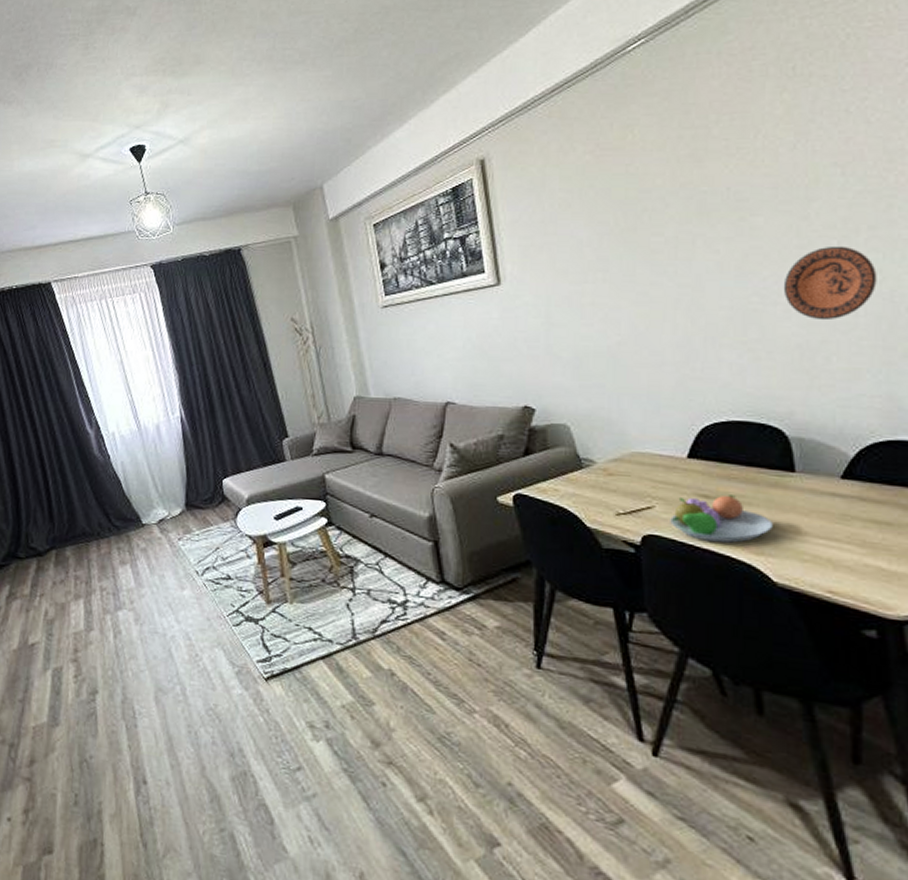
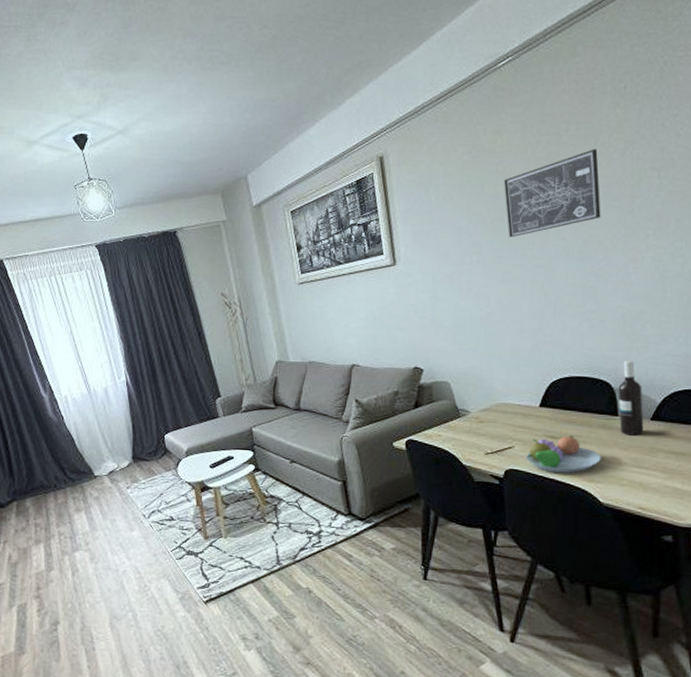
wall art: none [636,142,766,251] -> present [504,149,601,238]
decorative plate: present [783,245,877,321] -> none [613,235,681,295]
wine bottle: none [794,401,832,498] -> present [618,360,644,436]

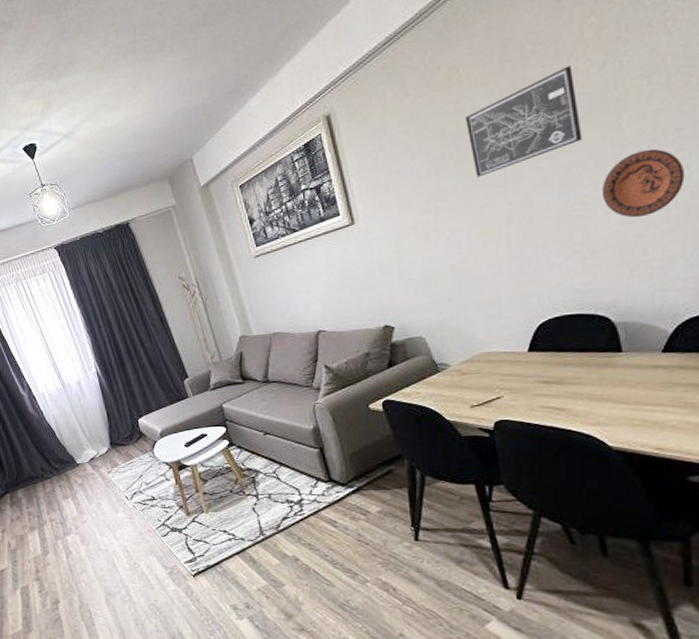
fruit bowl: present [526,435,601,473] -> none [517,378,605,419]
decorative plate: none [613,235,681,295] -> present [601,148,685,218]
wine bottle: present [618,360,644,436] -> none [619,289,655,372]

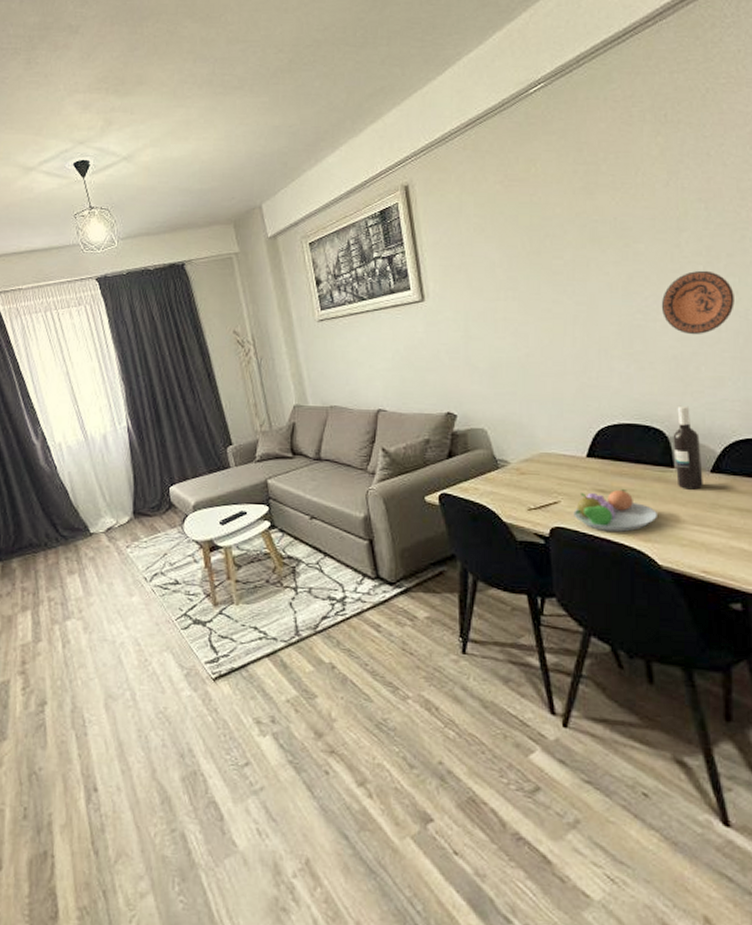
wall art: present [466,66,582,178] -> none [540,179,646,273]
fruit bowl: none [517,378,605,419] -> present [574,489,657,532]
wine bottle: none [619,289,655,372] -> present [673,405,703,490]

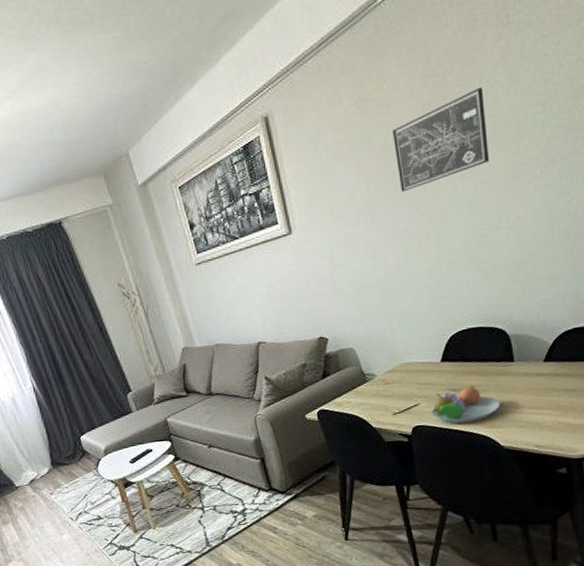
wall art: none [540,179,646,273] -> present [393,87,490,192]
decorative plate: present [661,270,734,335] -> none [503,174,567,239]
wine bottle: present [673,405,703,490] -> none [513,305,538,379]

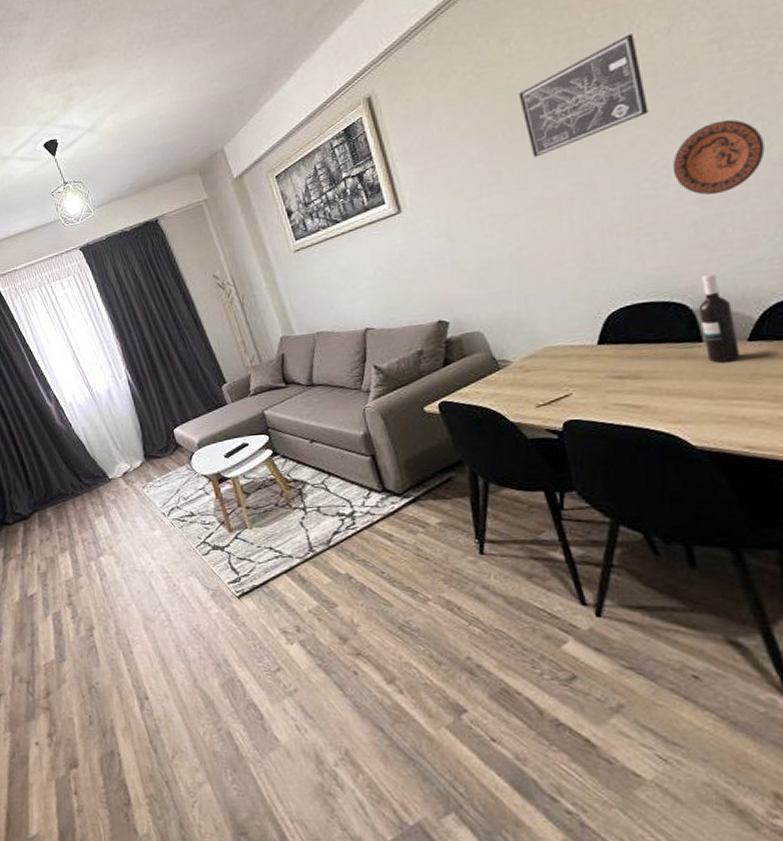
fruit bowl: present [431,386,500,424] -> none [588,372,686,418]
decorative plate: none [503,174,567,239] -> present [672,119,765,195]
wine bottle: none [513,305,538,379] -> present [698,273,740,363]

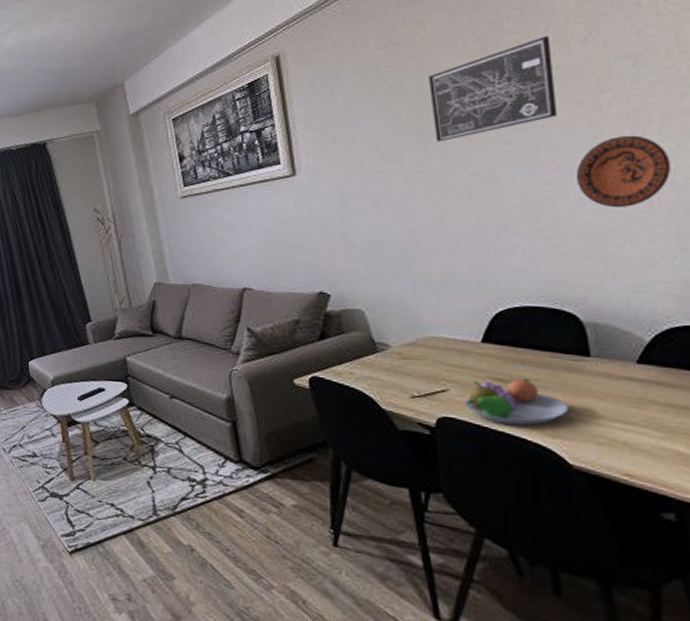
fruit bowl: none [588,372,686,418] -> present [465,378,568,426]
wine bottle: present [698,273,740,363] -> none [589,287,627,382]

